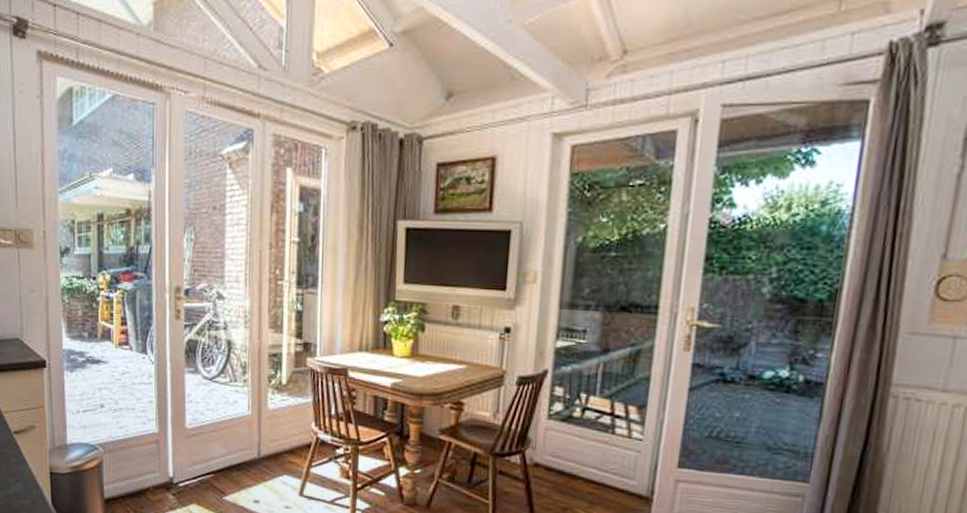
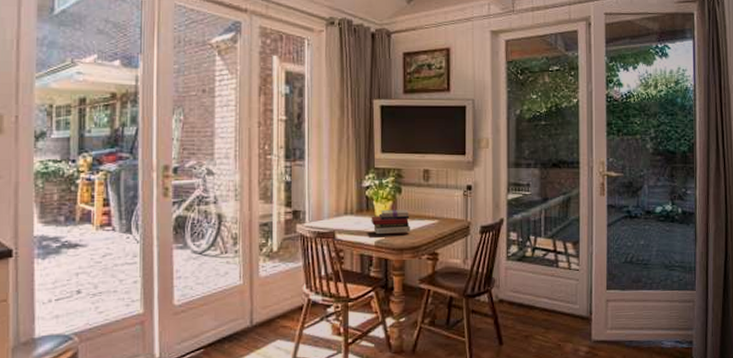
books: none [388,348,434,378] -> present [371,209,411,235]

